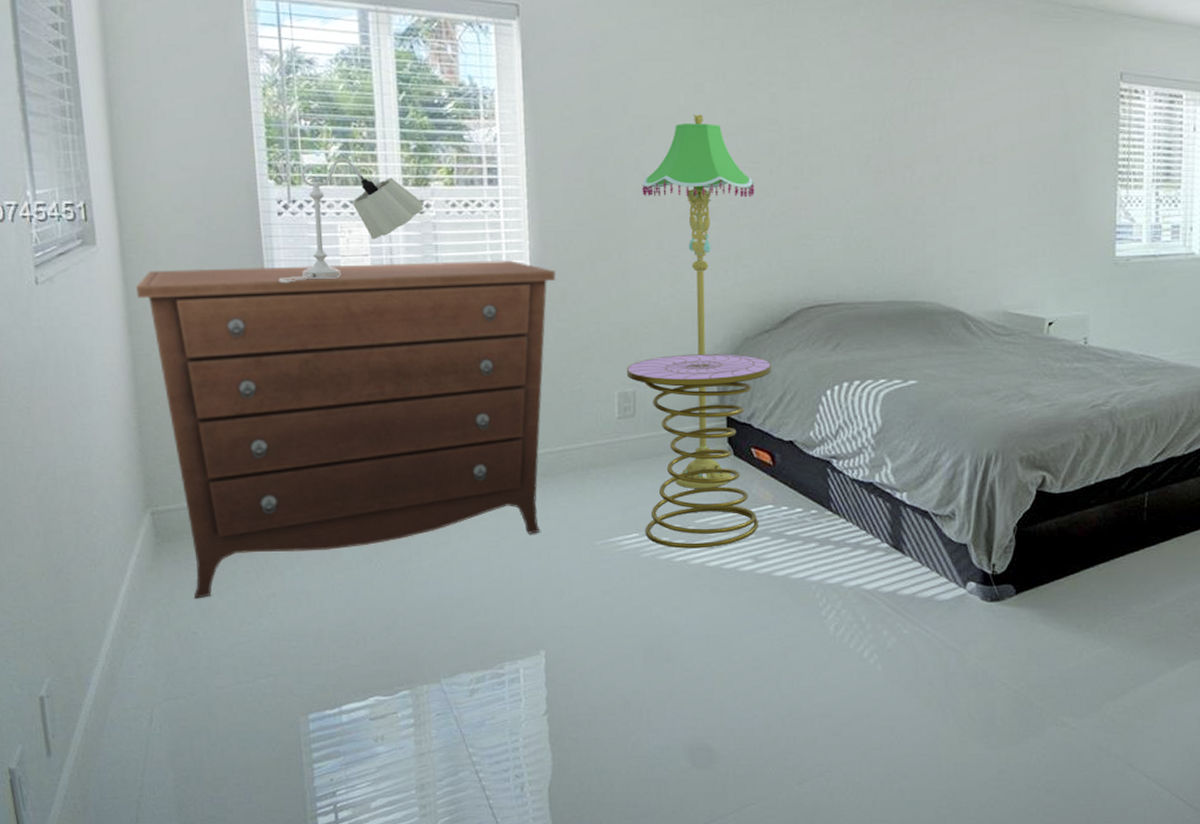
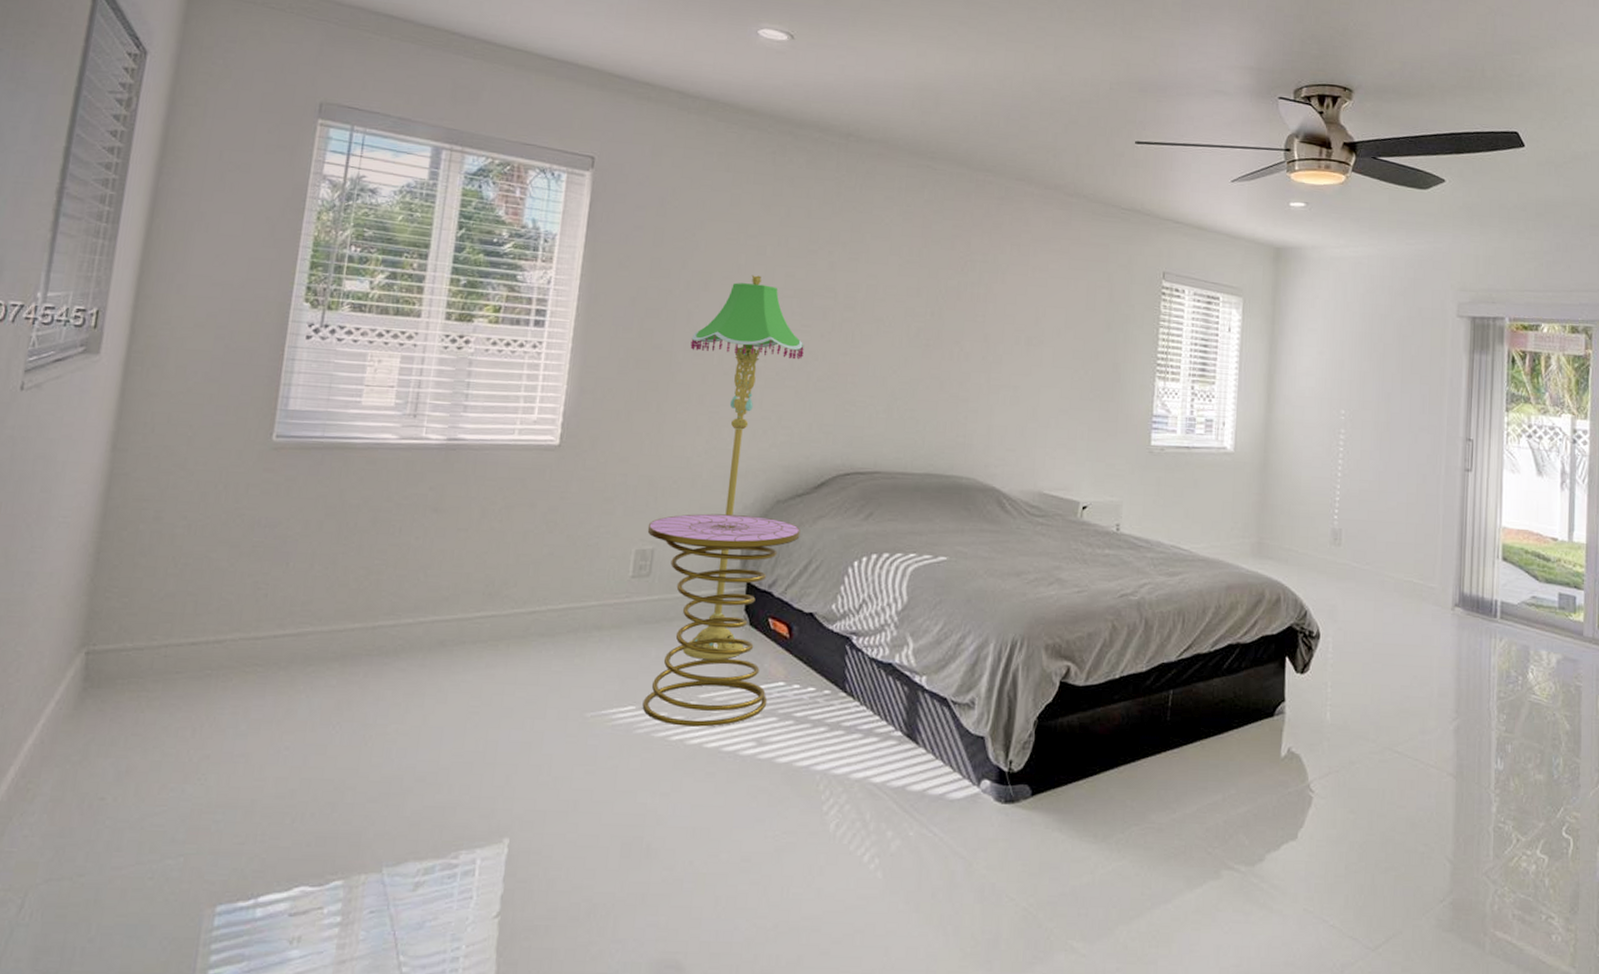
dresser: present [136,260,556,599] -> none [111,385,589,757]
table lamp: present [280,158,425,283] -> none [293,287,465,409]

